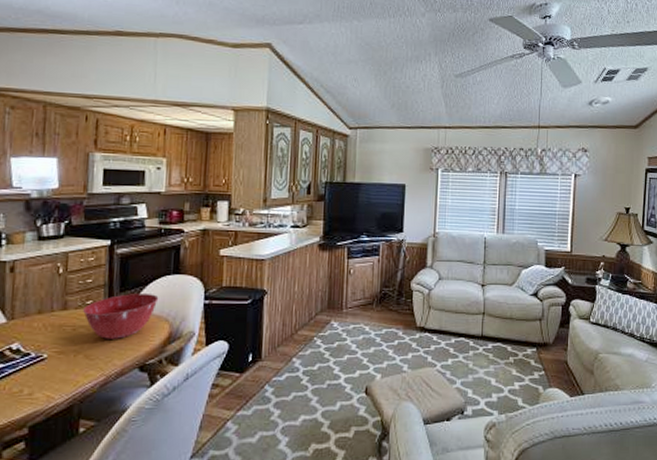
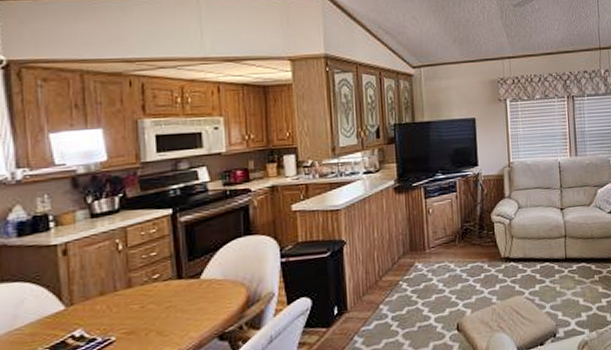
mixing bowl: present [83,294,159,339] -> none [150,259,232,313]

